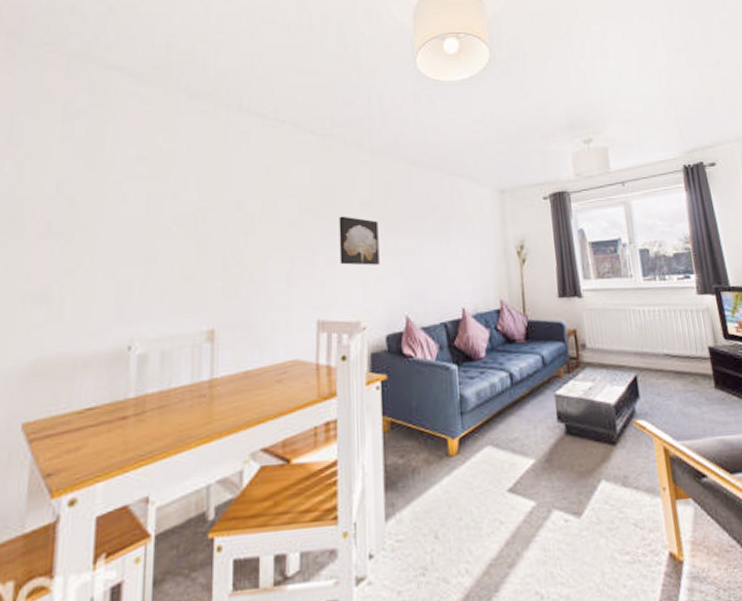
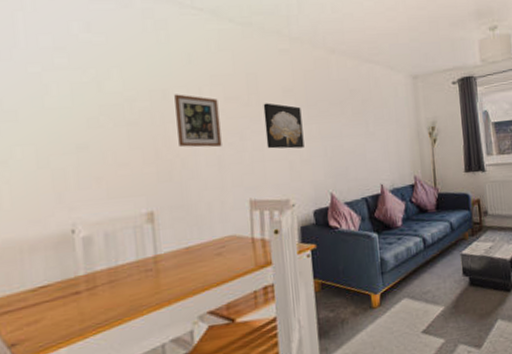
picture frame: none [248,205,293,262] -> present [174,94,222,148]

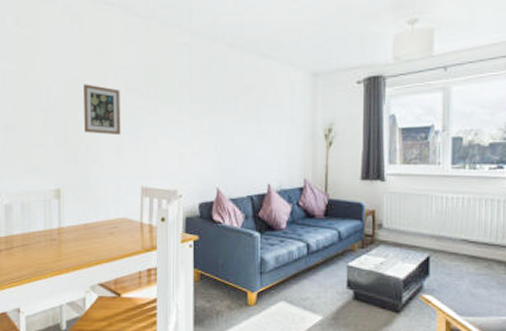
wall art: present [263,103,304,149] -> none [160,95,195,142]

